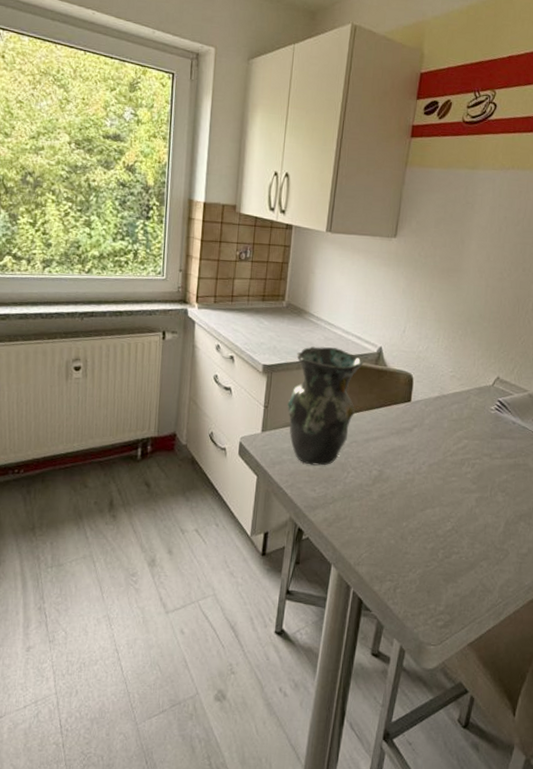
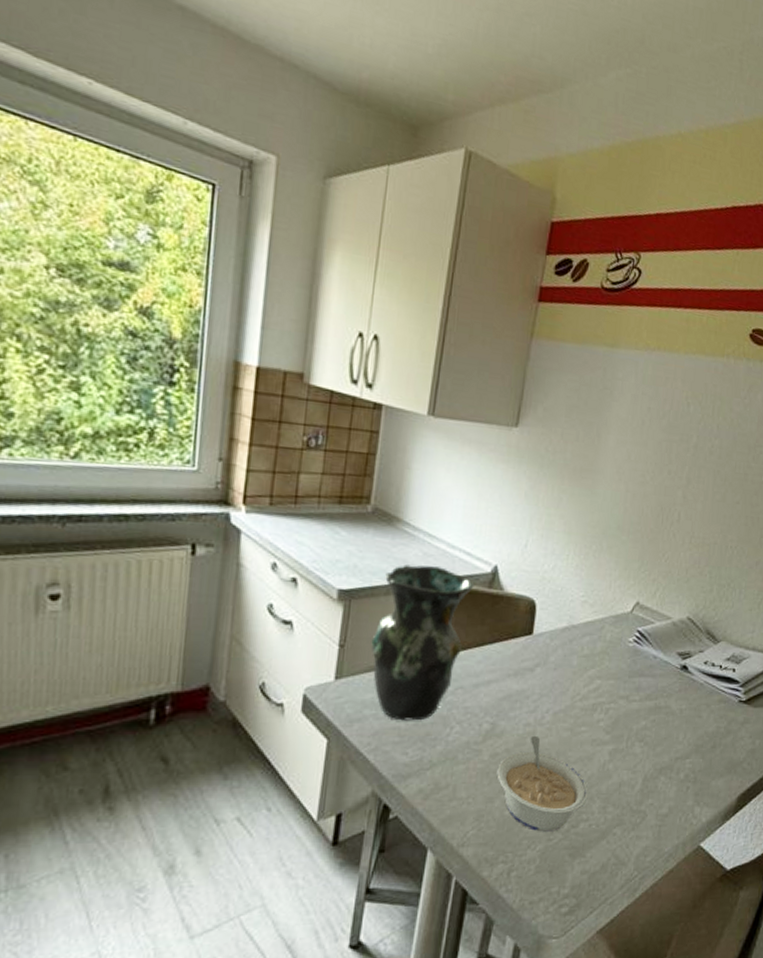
legume: none [384,482,459,560] -> present [497,735,589,832]

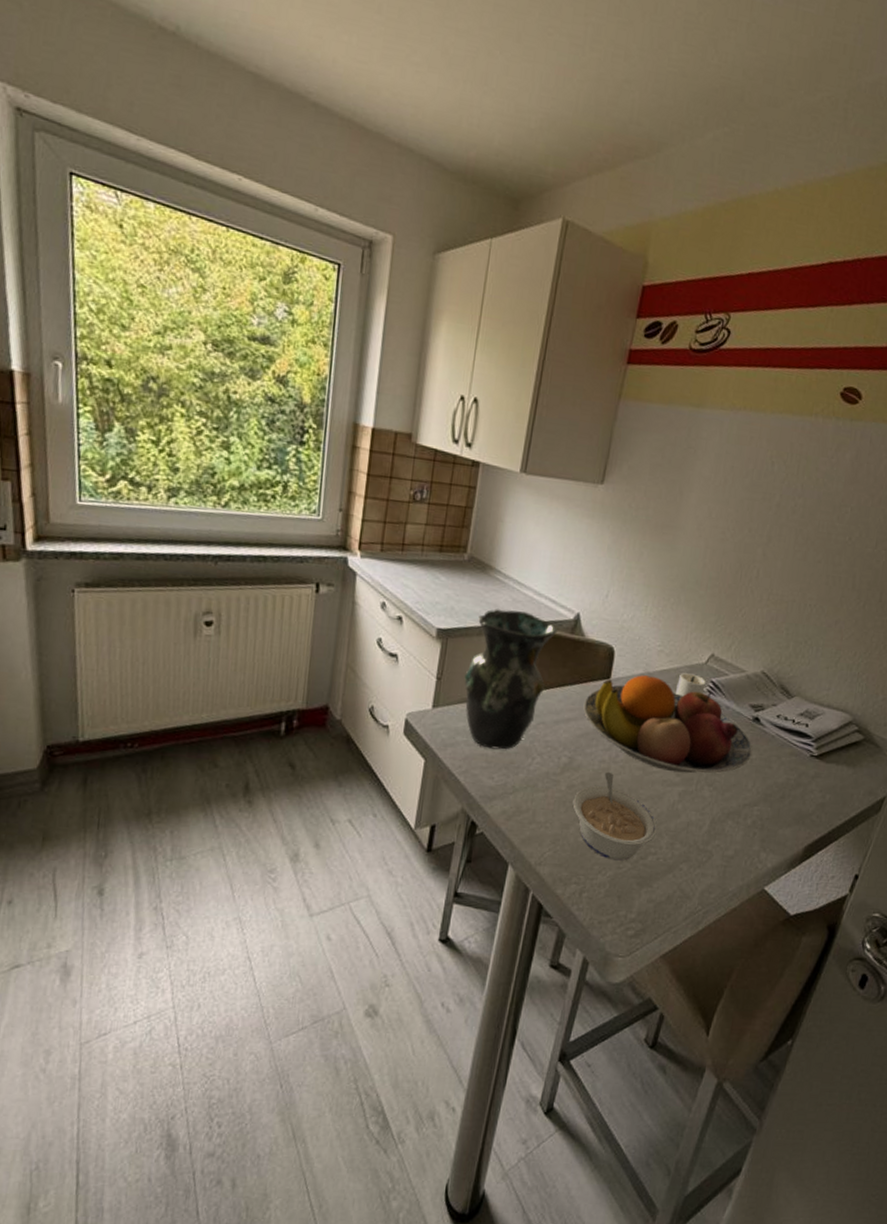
fruit bowl: none [504,628,682,730] -> present [583,675,753,774]
candle: none [601,623,632,649] -> present [675,673,706,697]

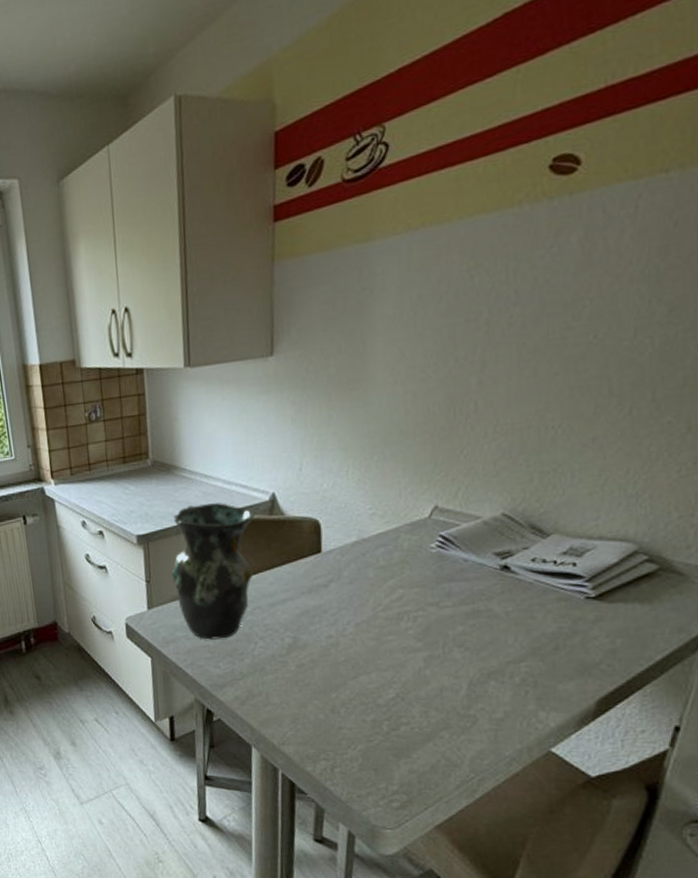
legume: present [573,771,658,861] -> none [306,646,406,734]
fruit bowl: present [583,675,753,774] -> none [297,541,507,638]
candle: present [675,673,706,697] -> none [398,531,434,558]

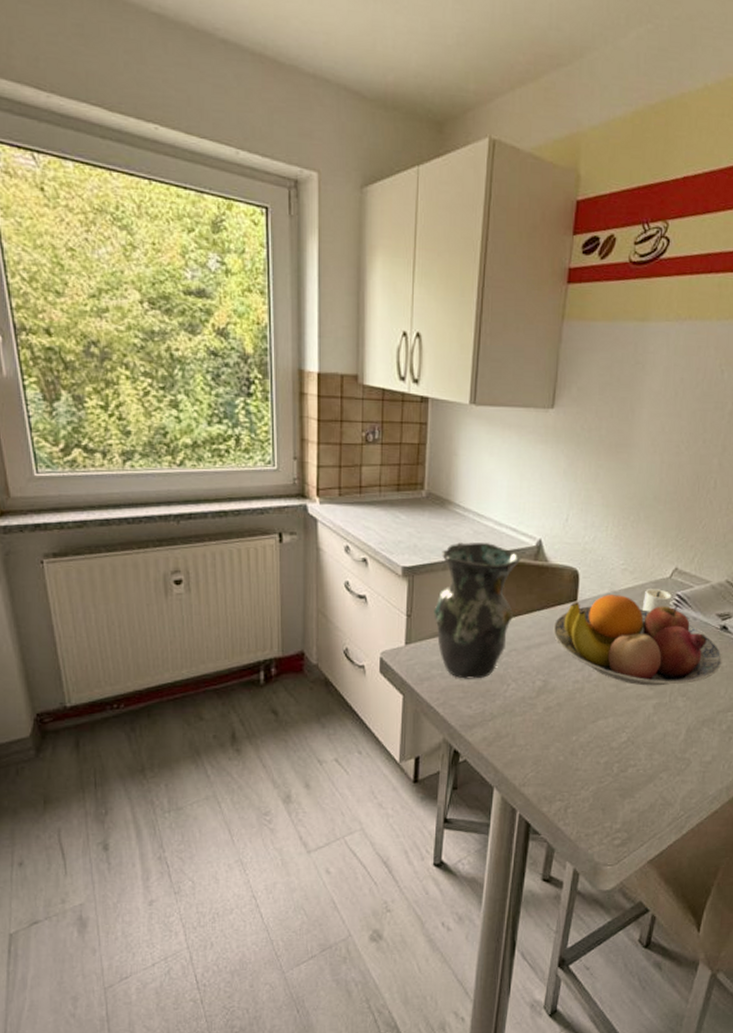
fruit bowl: none [297,541,507,638] -> present [553,595,723,686]
candle: none [398,531,434,558] -> present [642,589,672,612]

